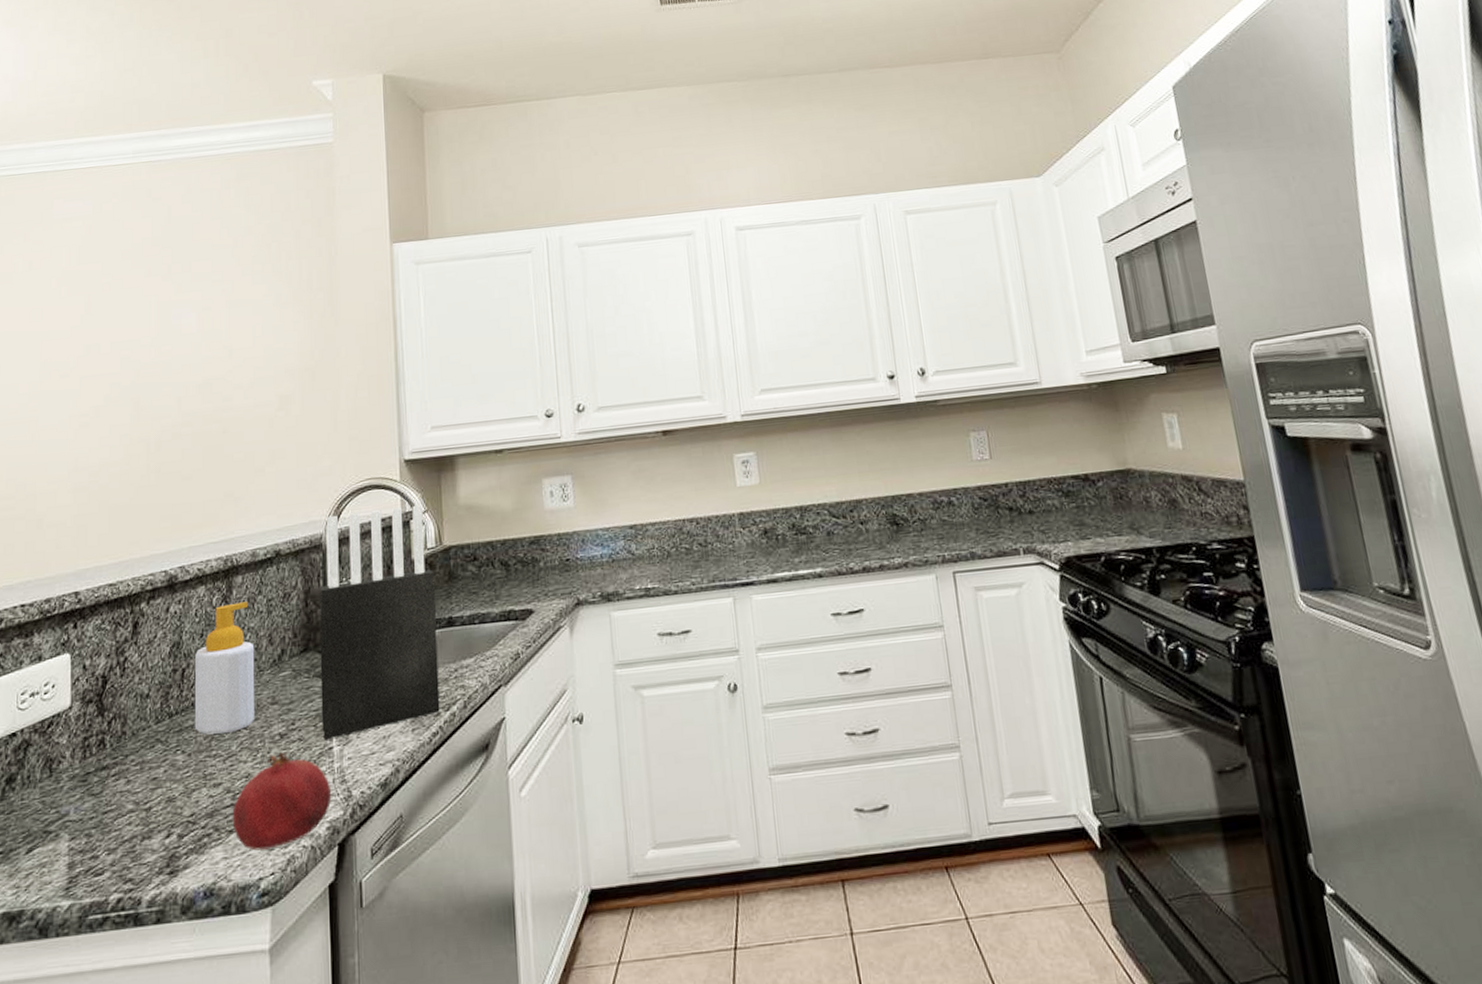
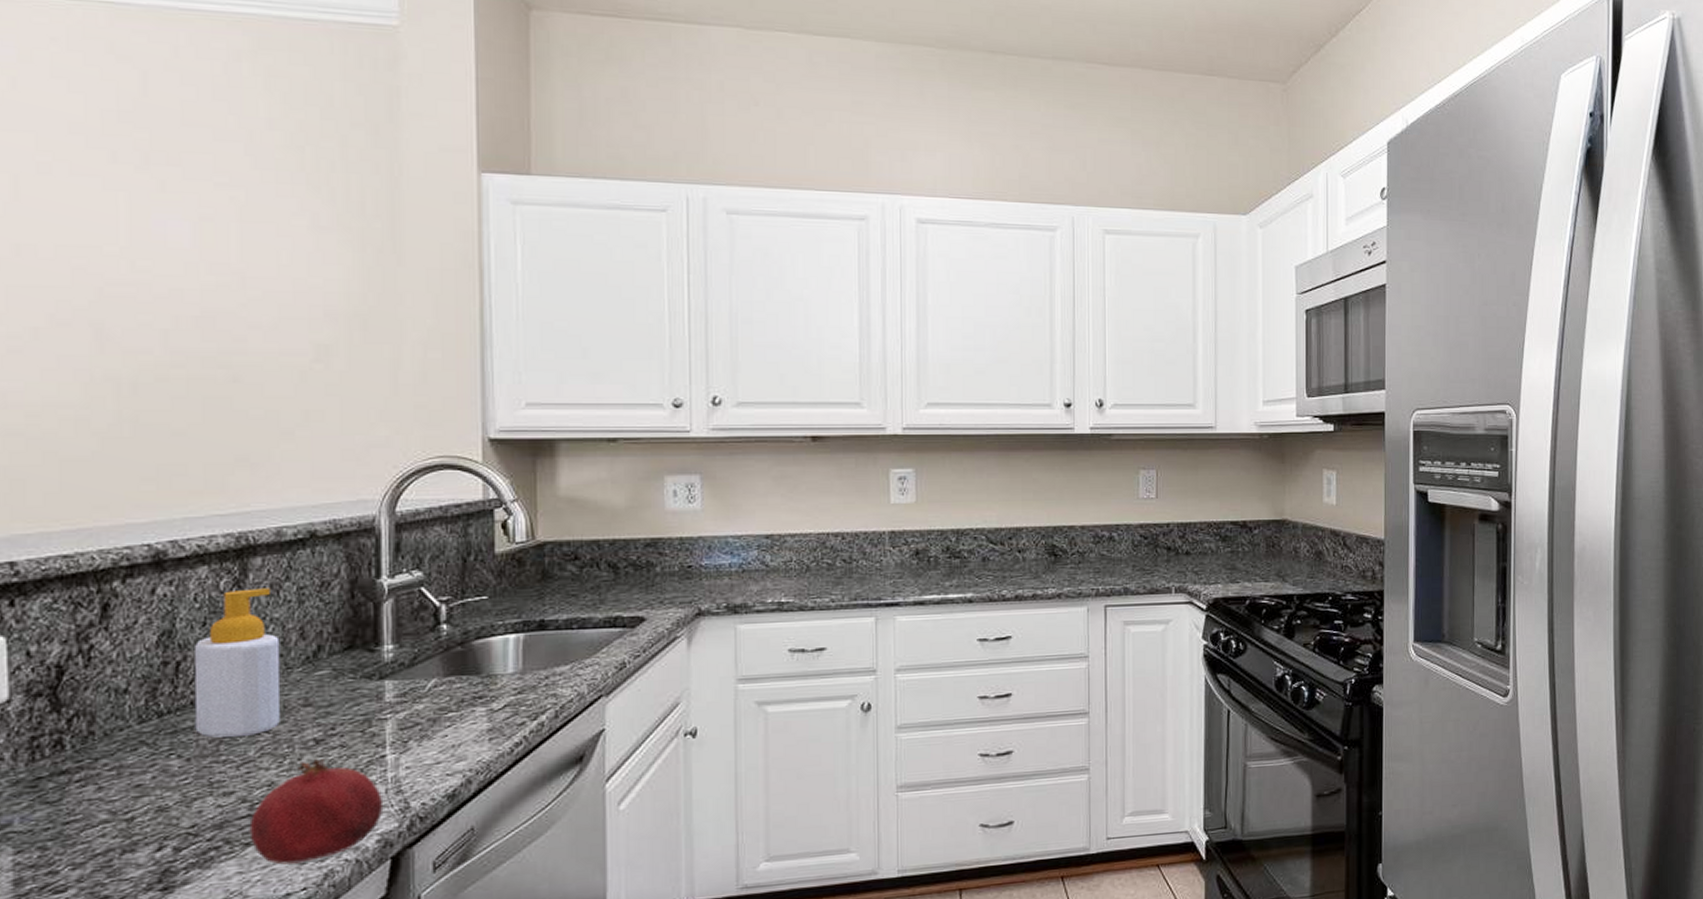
knife block: present [319,504,440,740] -> none [369,492,525,748]

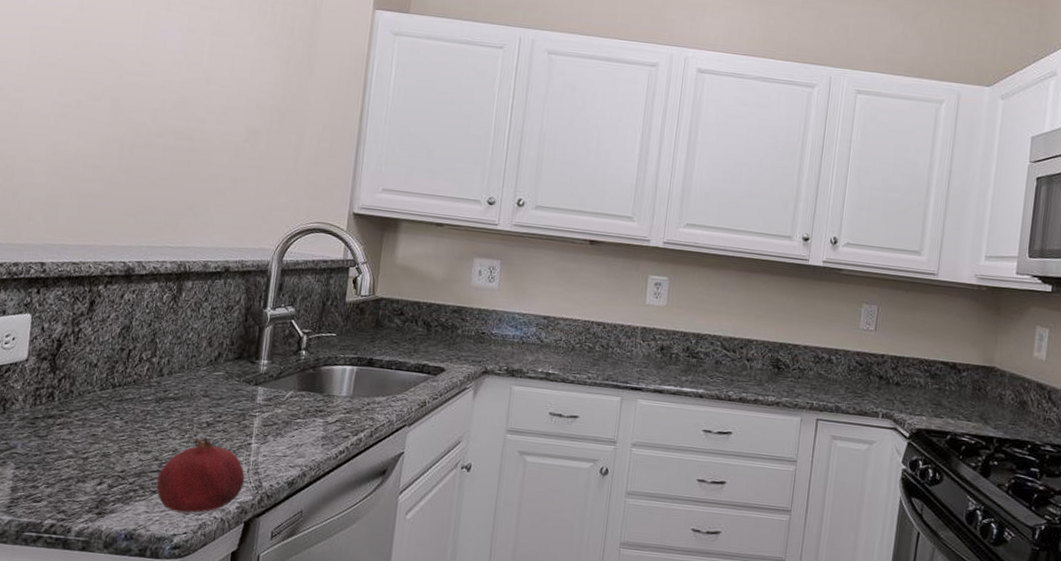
soap bottle: present [194,588,281,738] -> none [134,303,195,412]

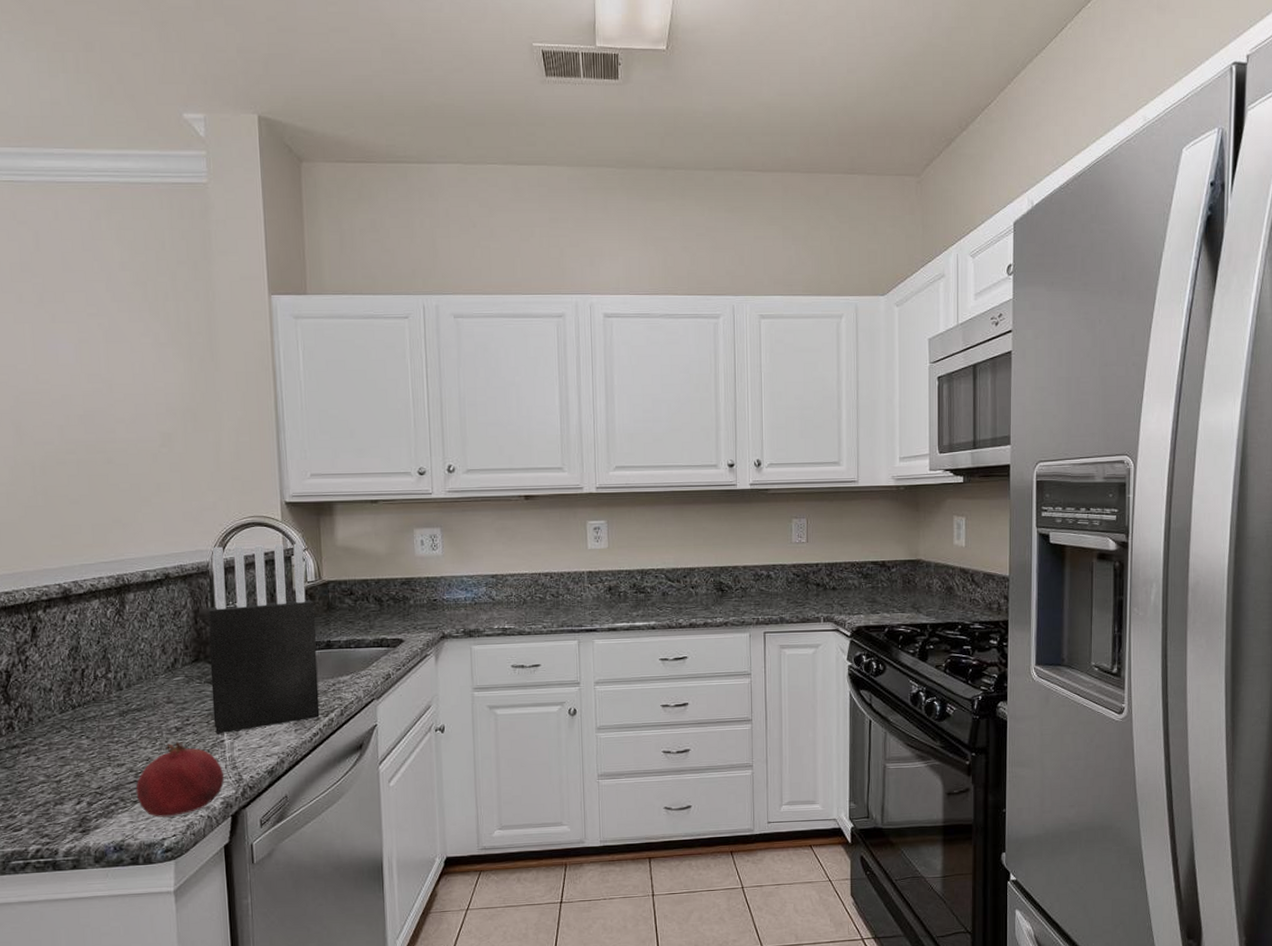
knife block: none [244,247,364,436] -> present [208,543,320,735]

